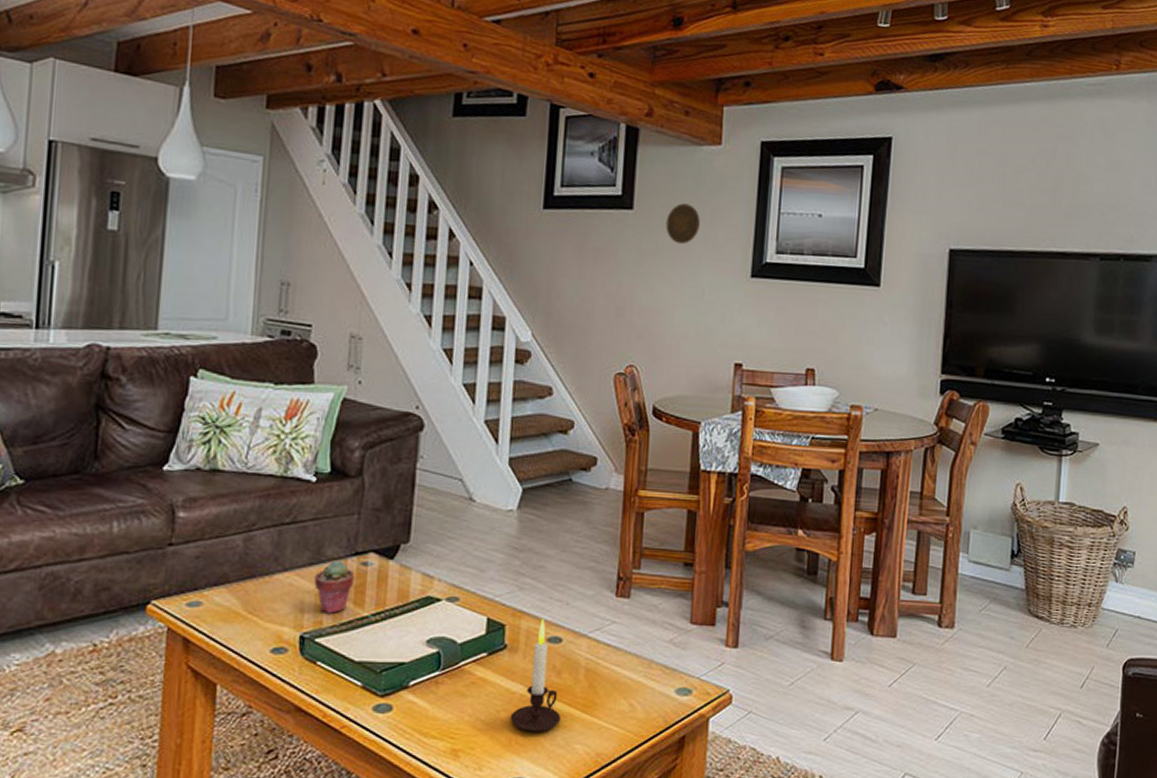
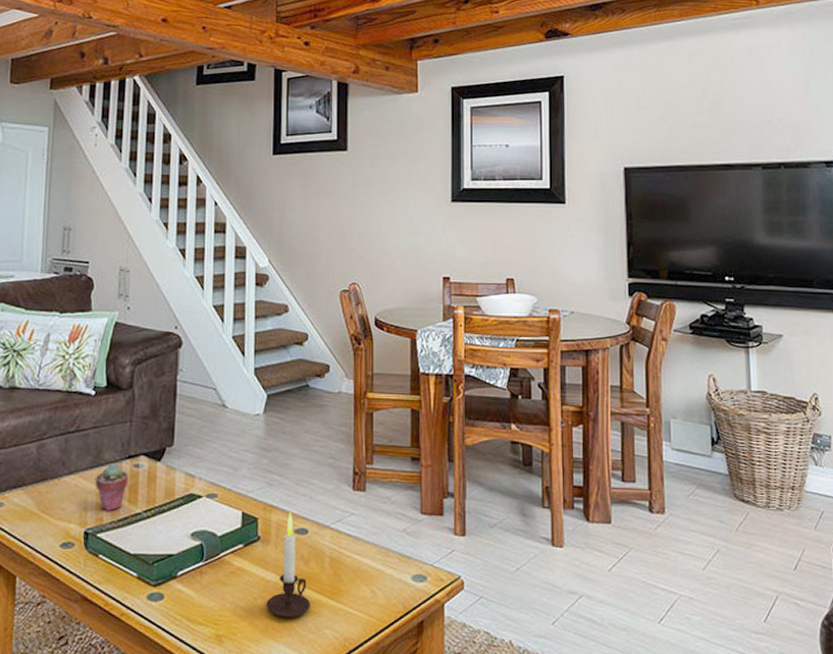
decorative plate: present [665,203,700,245] -> none [376,143,404,178]

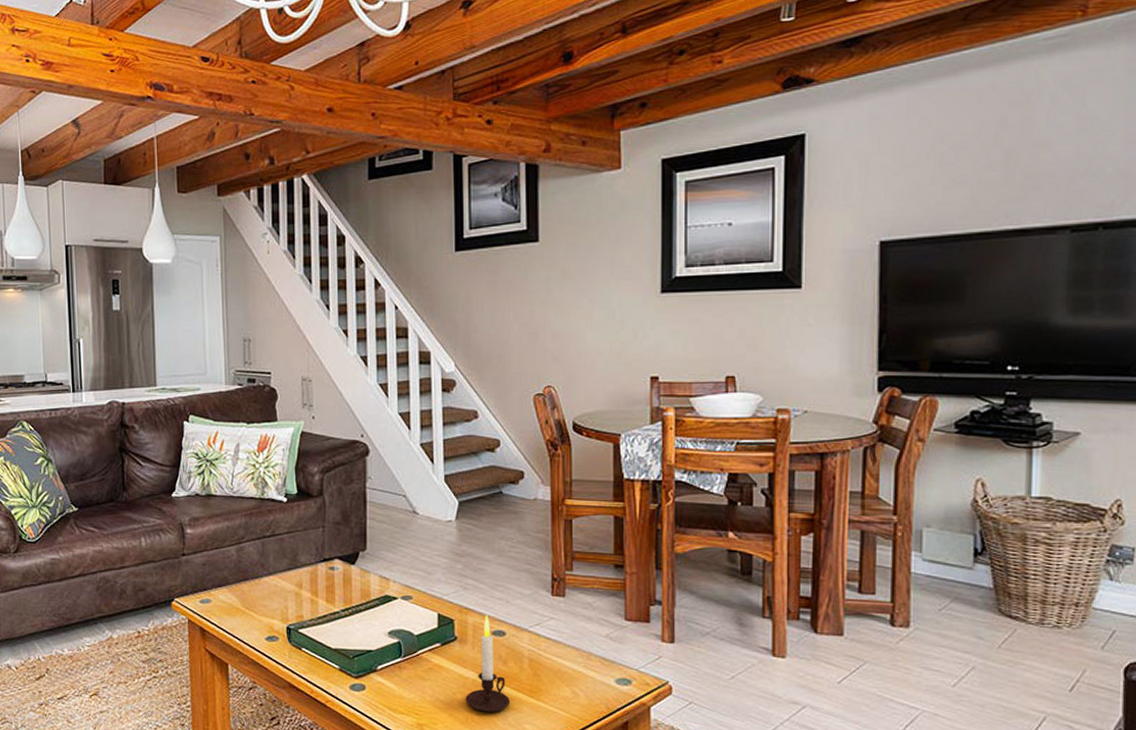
potted succulent: present [95,464,129,511] -> none [293,566,325,609]

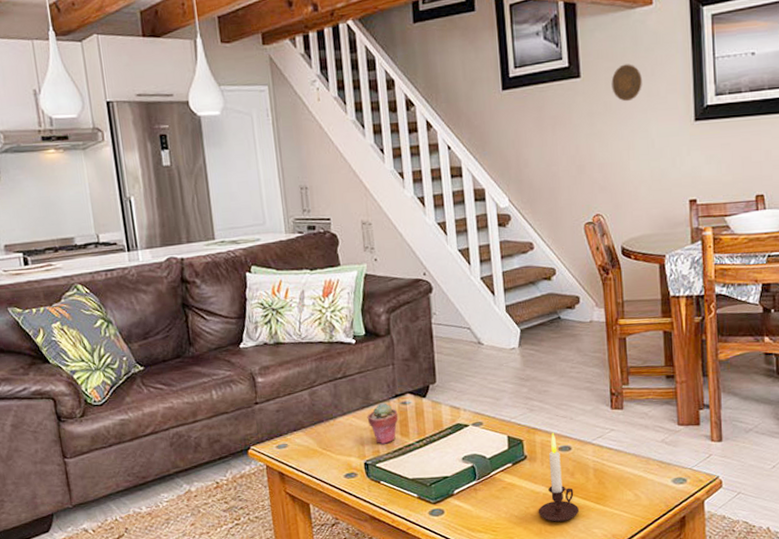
potted succulent: none [293,566,325,609] -> present [367,403,399,444]
decorative plate: none [571,229,605,269] -> present [611,64,642,102]

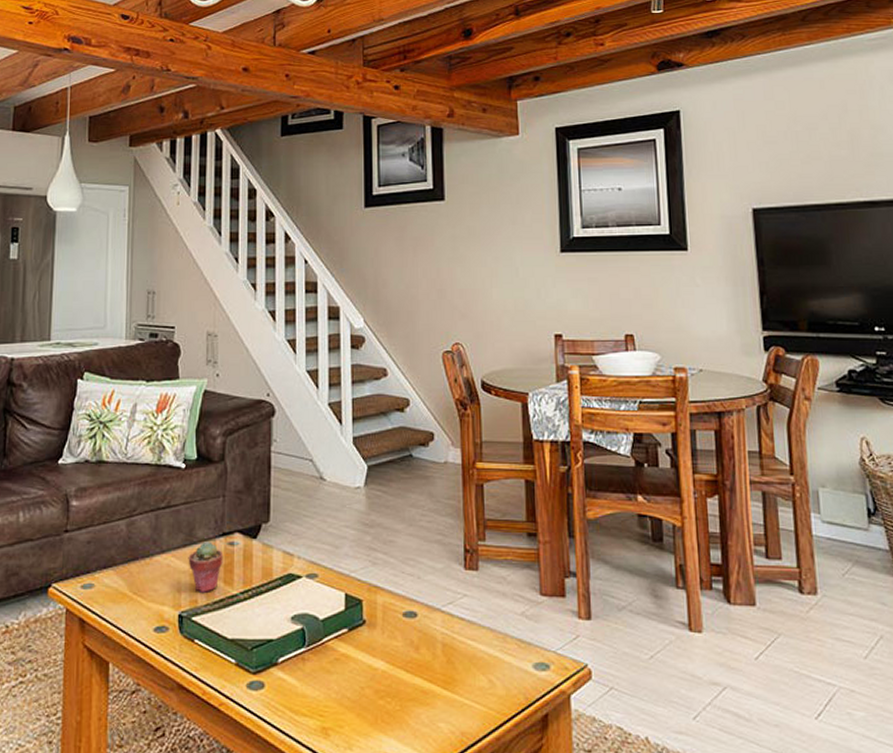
candle: present [538,432,580,522] -> none [374,592,424,709]
decorative plate: present [611,64,642,102] -> none [476,190,507,228]

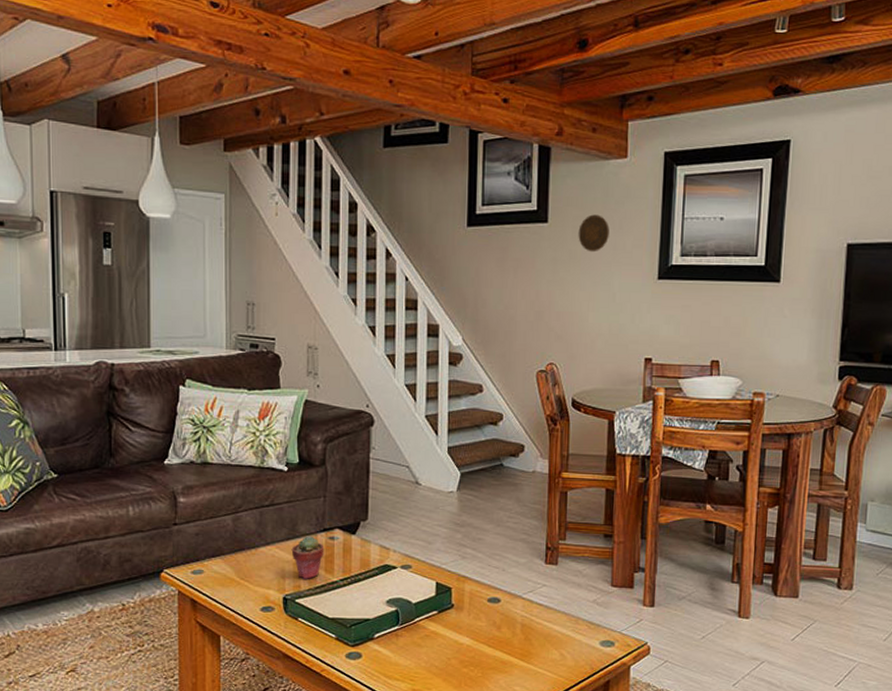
decorative plate: none [476,190,507,228] -> present [578,214,609,252]

